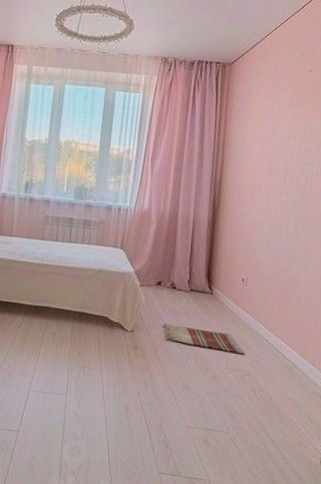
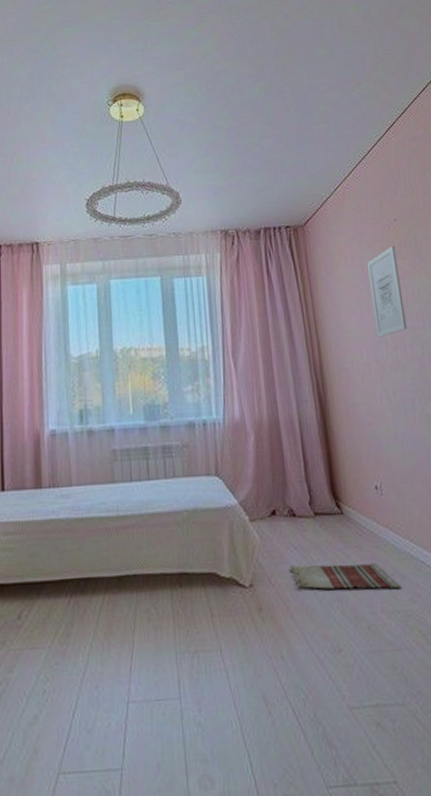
wall art: none [272,92,305,166] -> present [367,246,407,337]

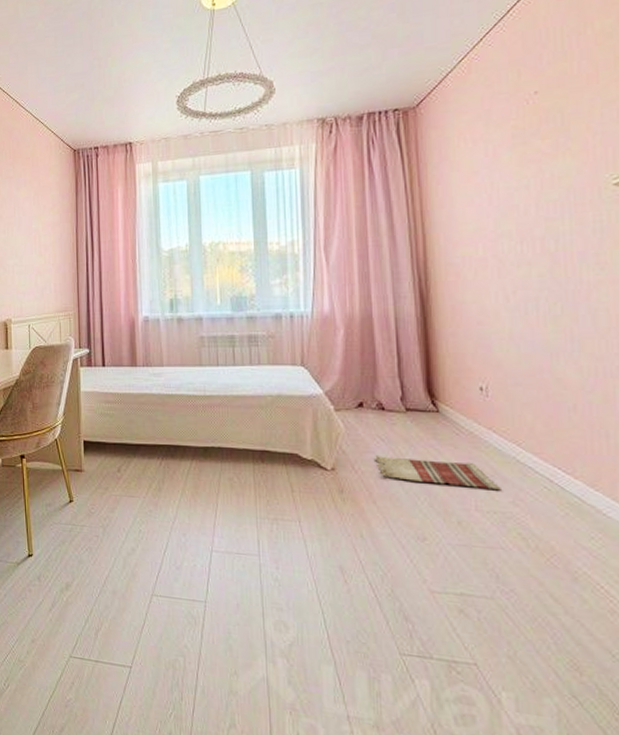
wall art: present [367,246,407,337] -> none [494,124,539,230]

